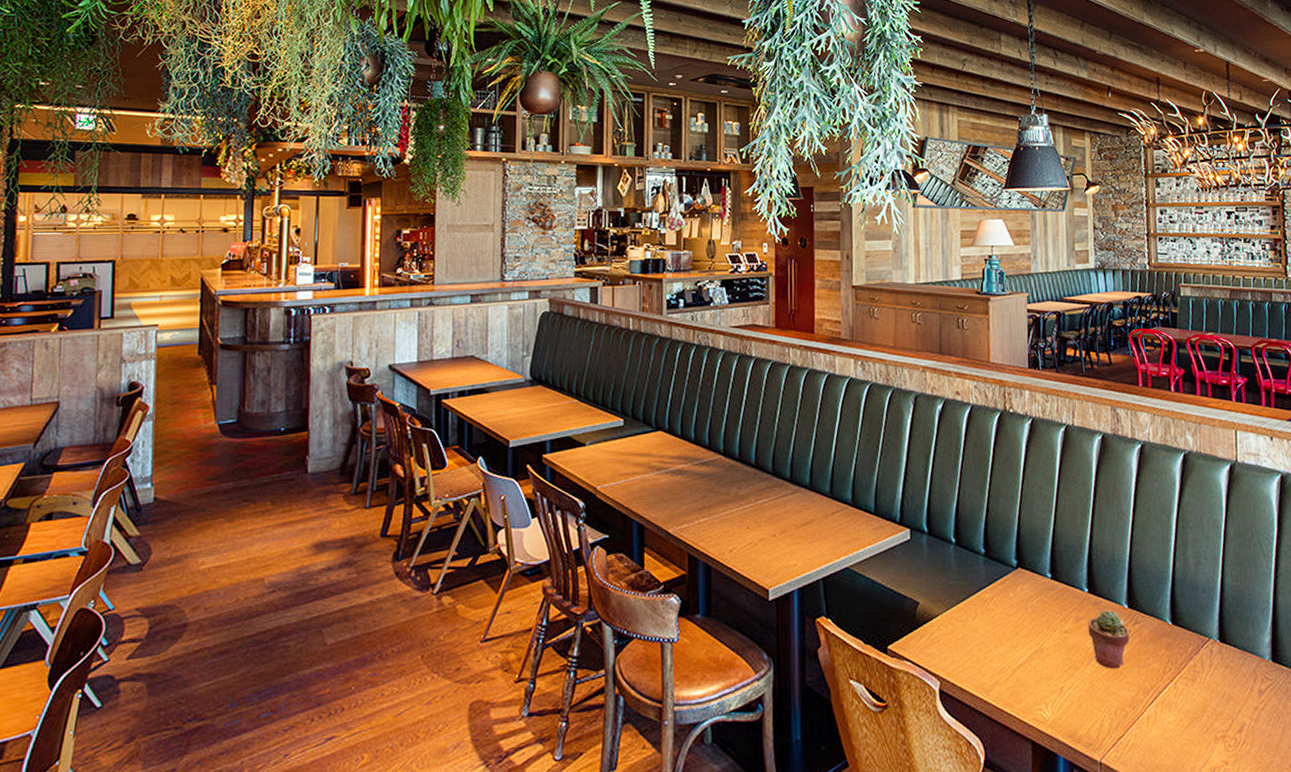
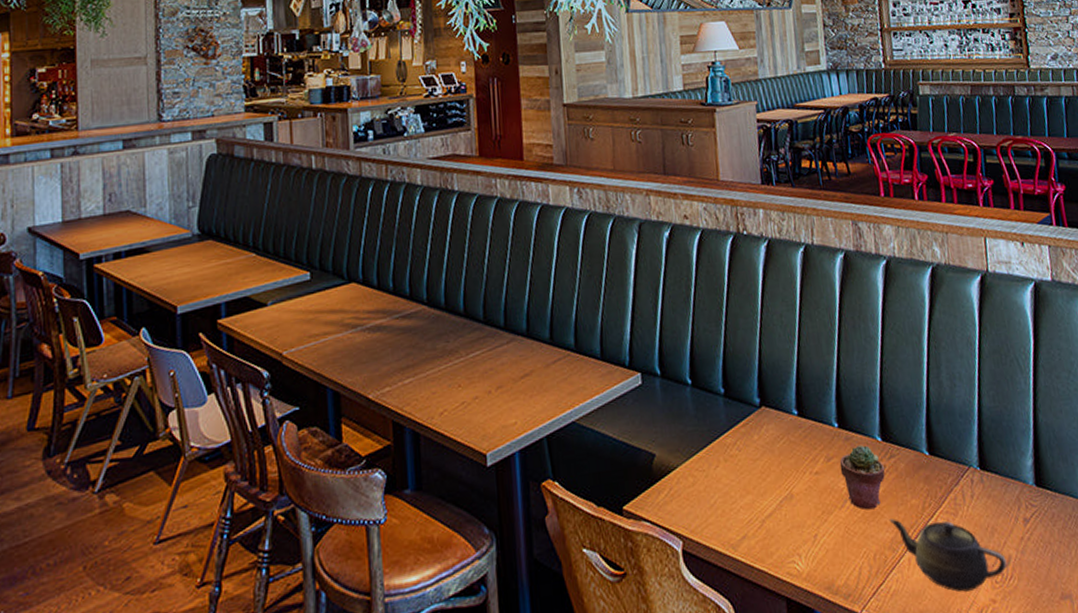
teapot: none [1131,679,1241,752] -> present [889,518,1007,592]

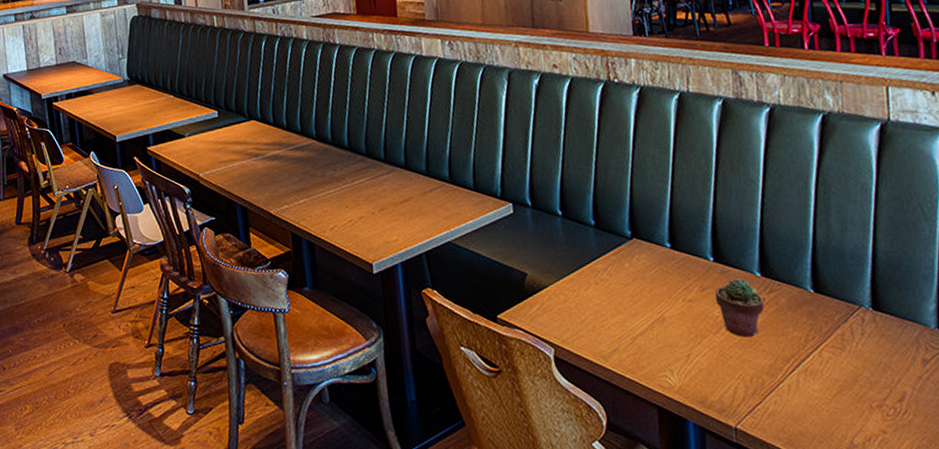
teapot: present [889,518,1007,592] -> none [767,347,901,420]

